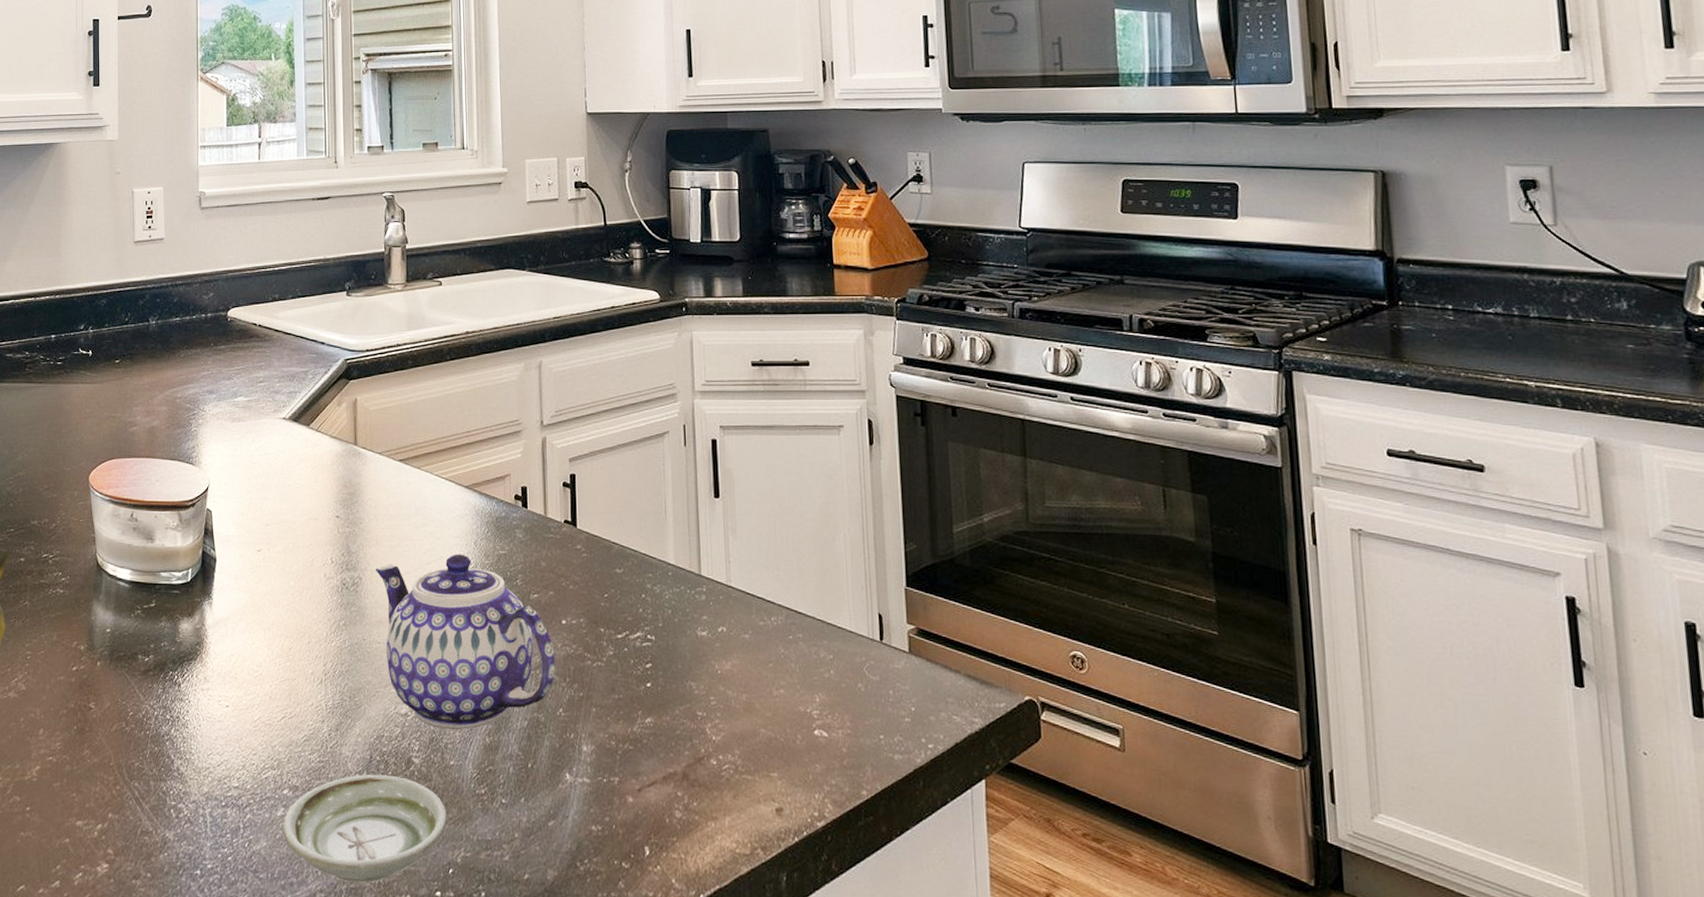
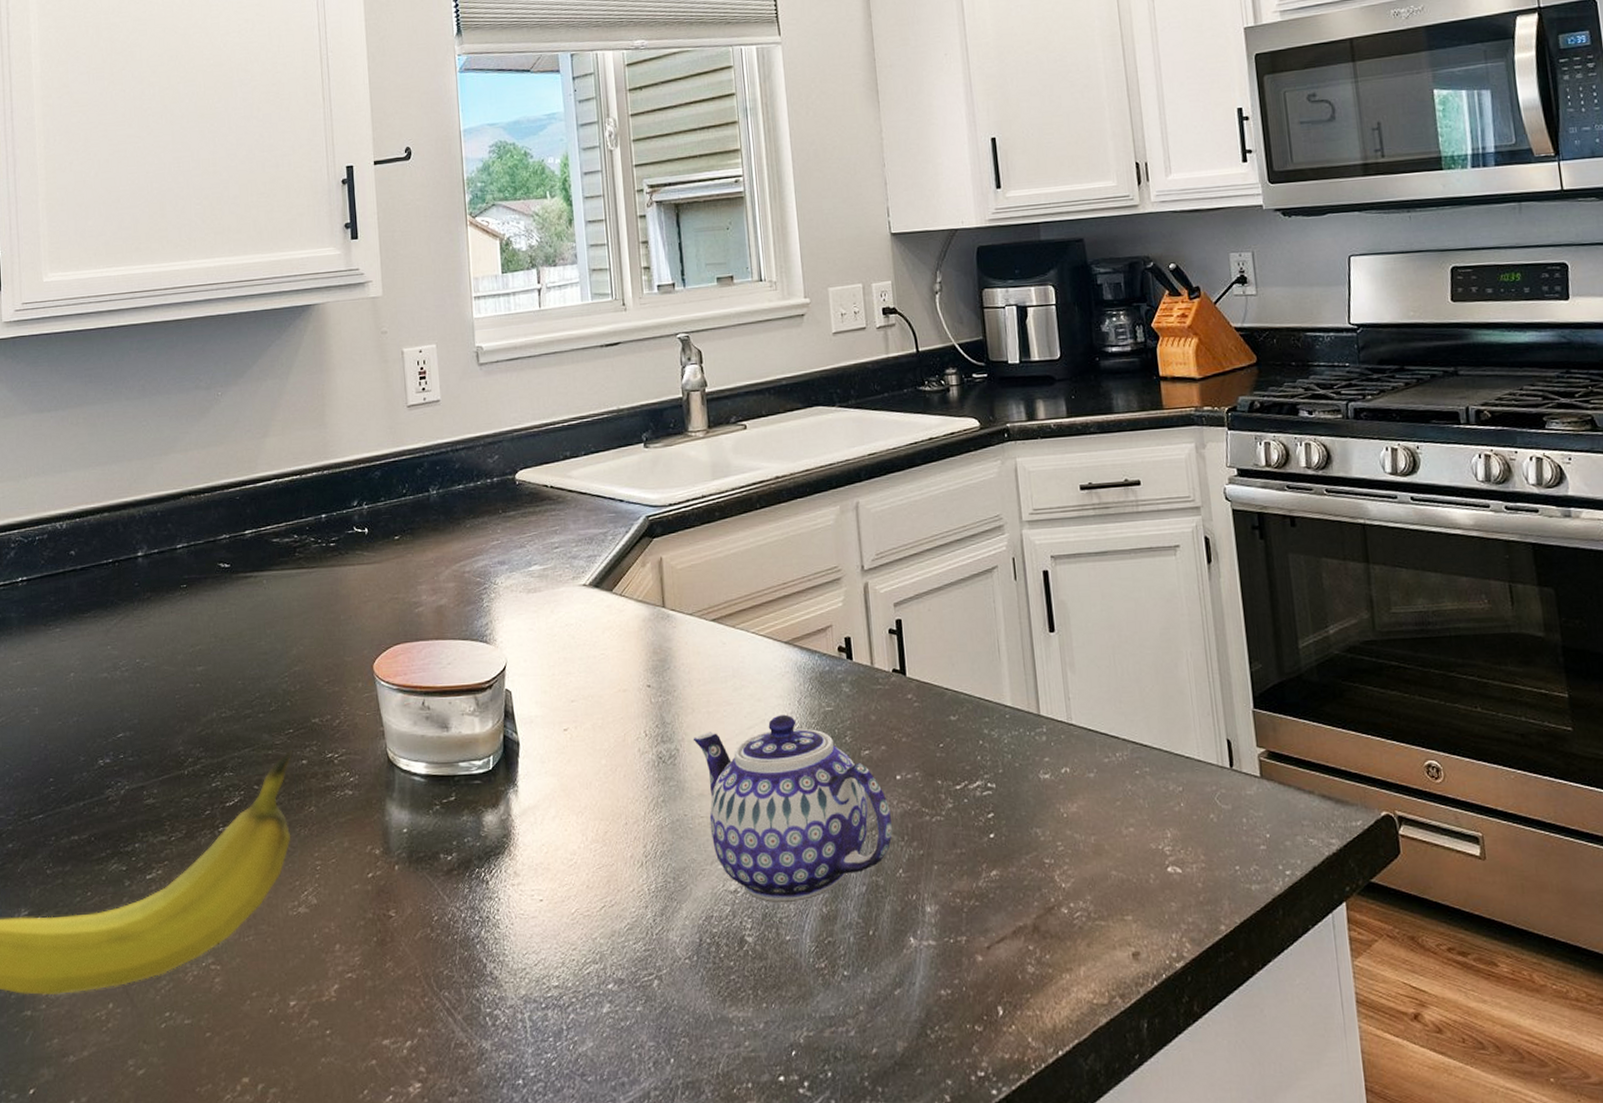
saucer: present [283,774,447,883] -> none [609,957,787,1076]

